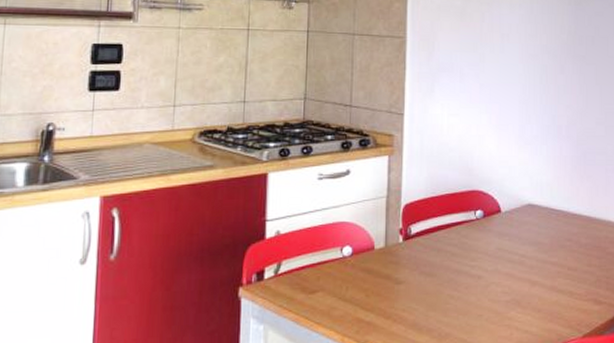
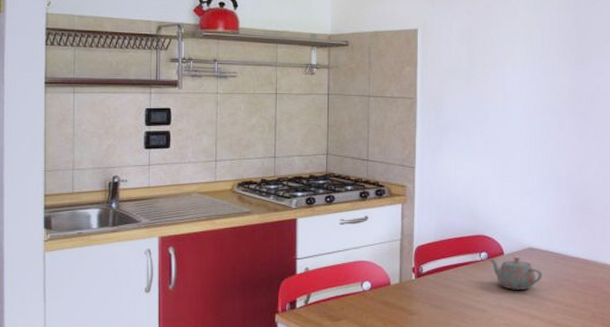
teapot: none [485,214,543,252] -> present [489,256,543,290]

